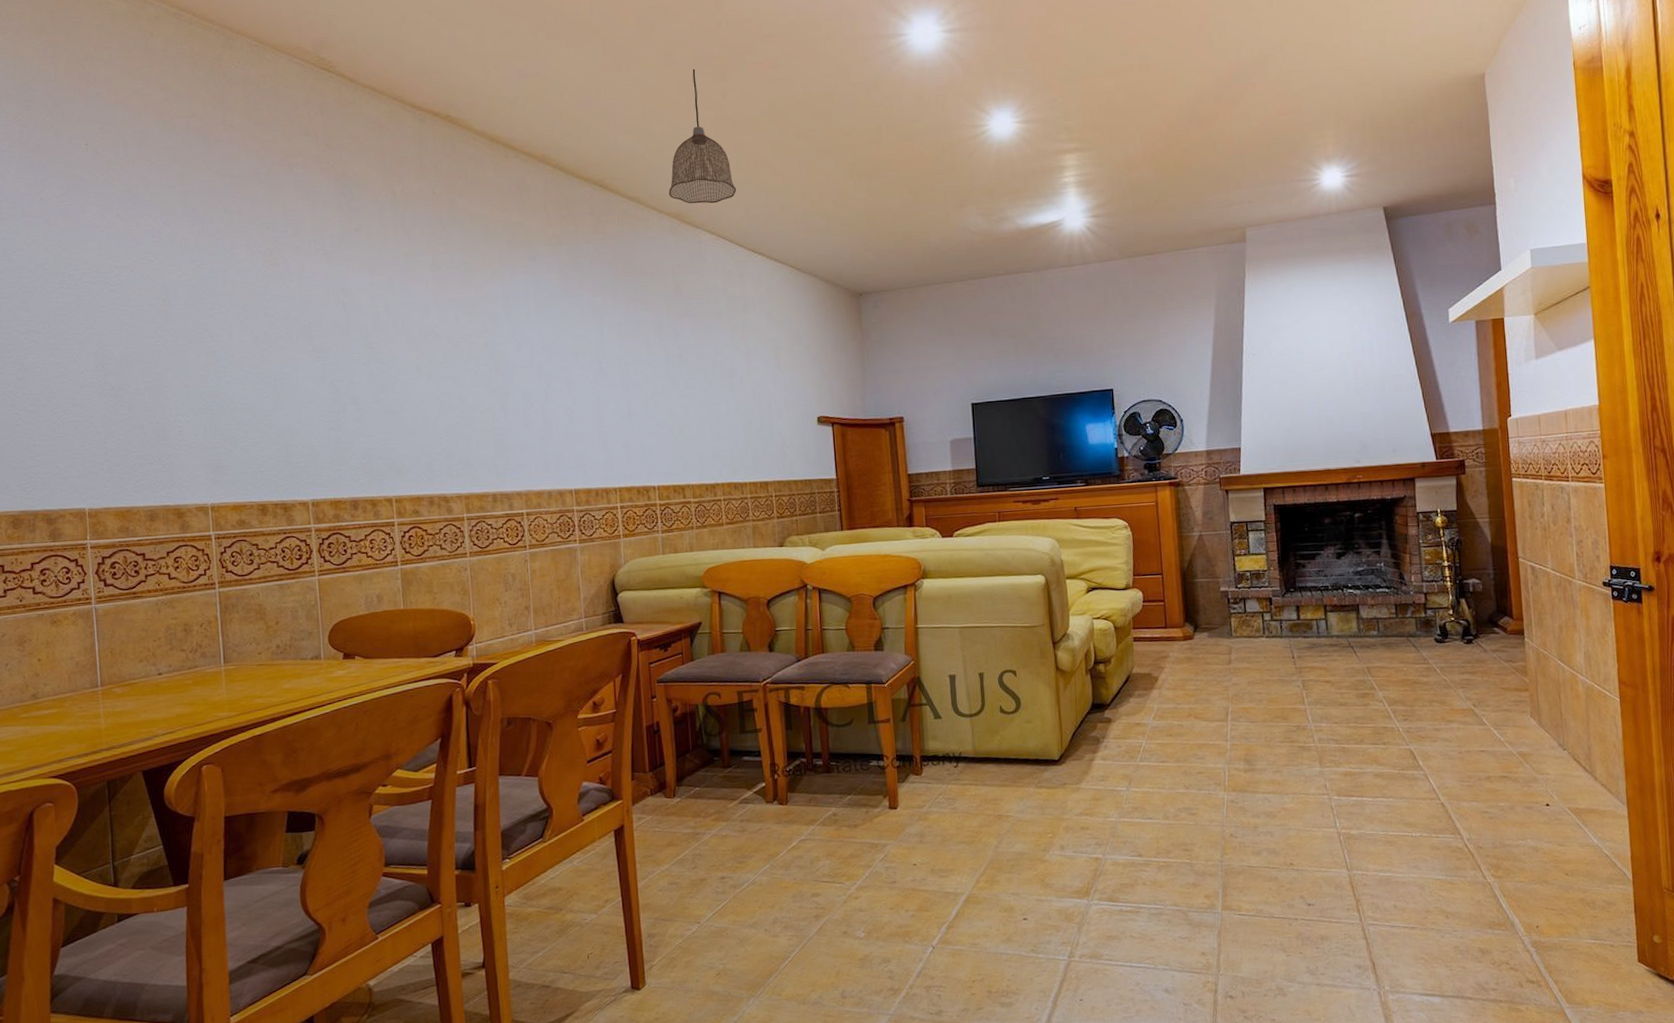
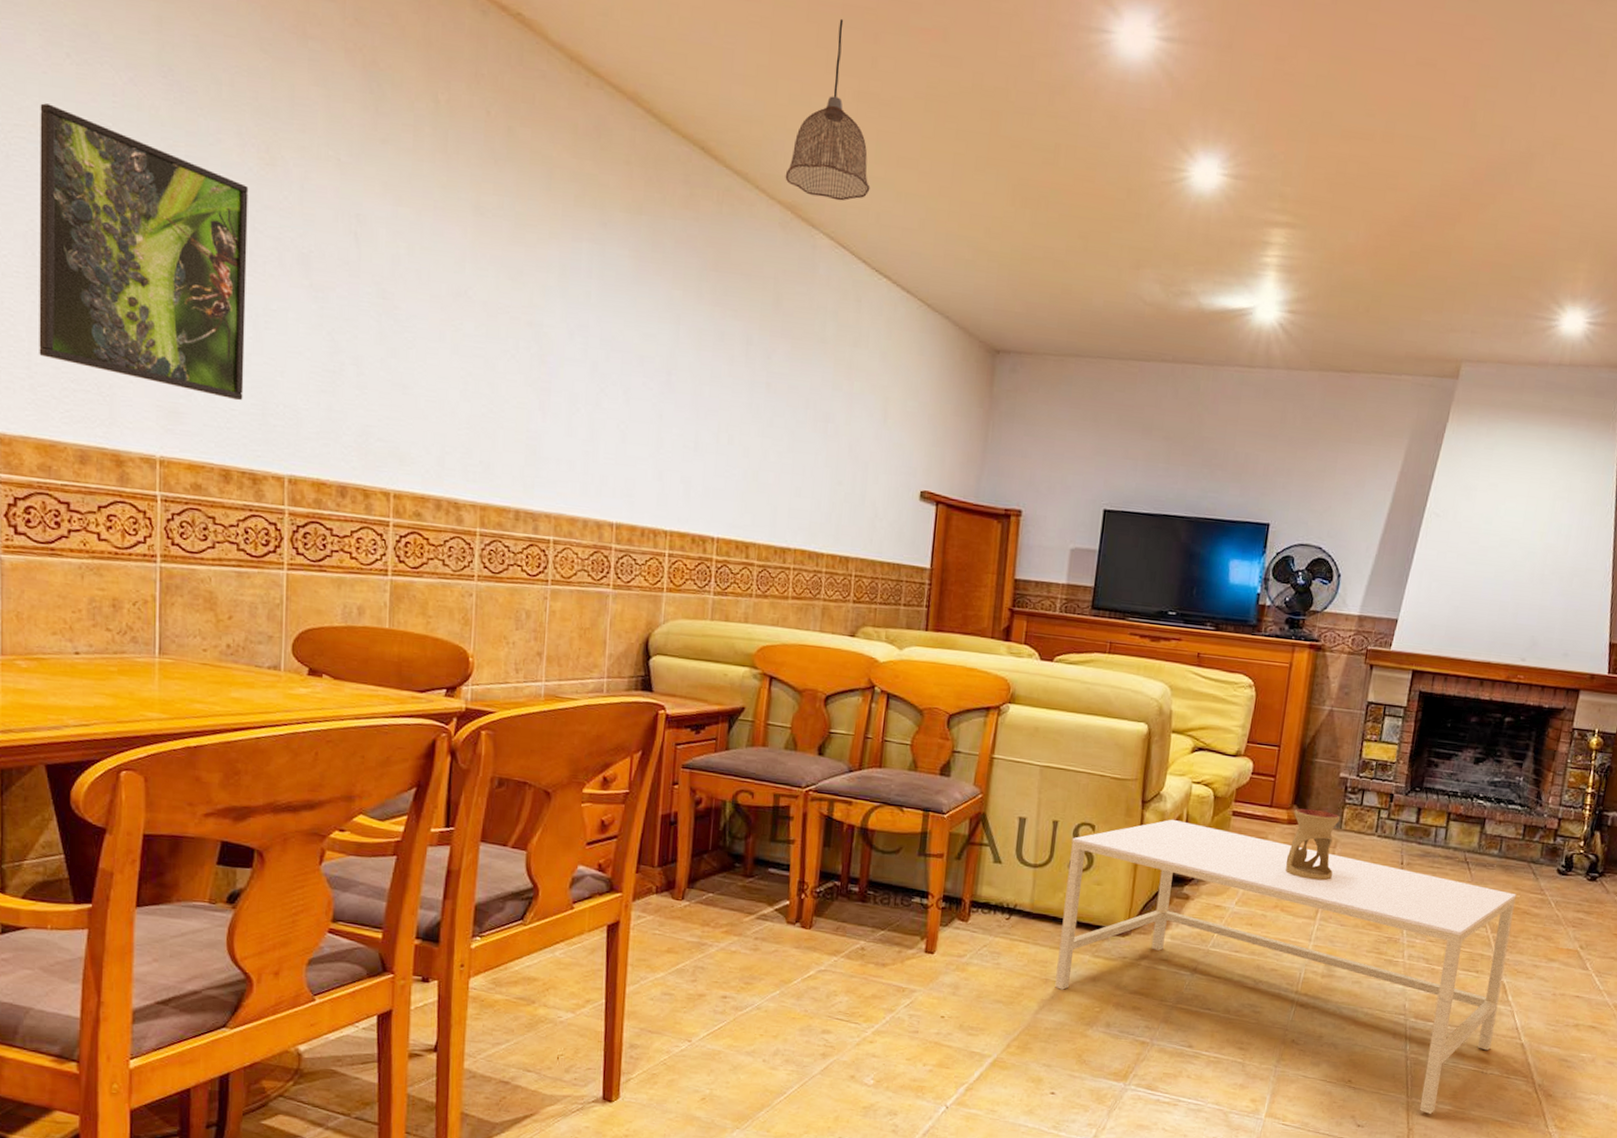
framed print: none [100,253,271,449] -> present [39,103,249,401]
coffee table: none [998,653,1414,883] -> present [1055,819,1517,1114]
oil burner: none [1187,623,1234,686] -> present [1285,808,1341,881]

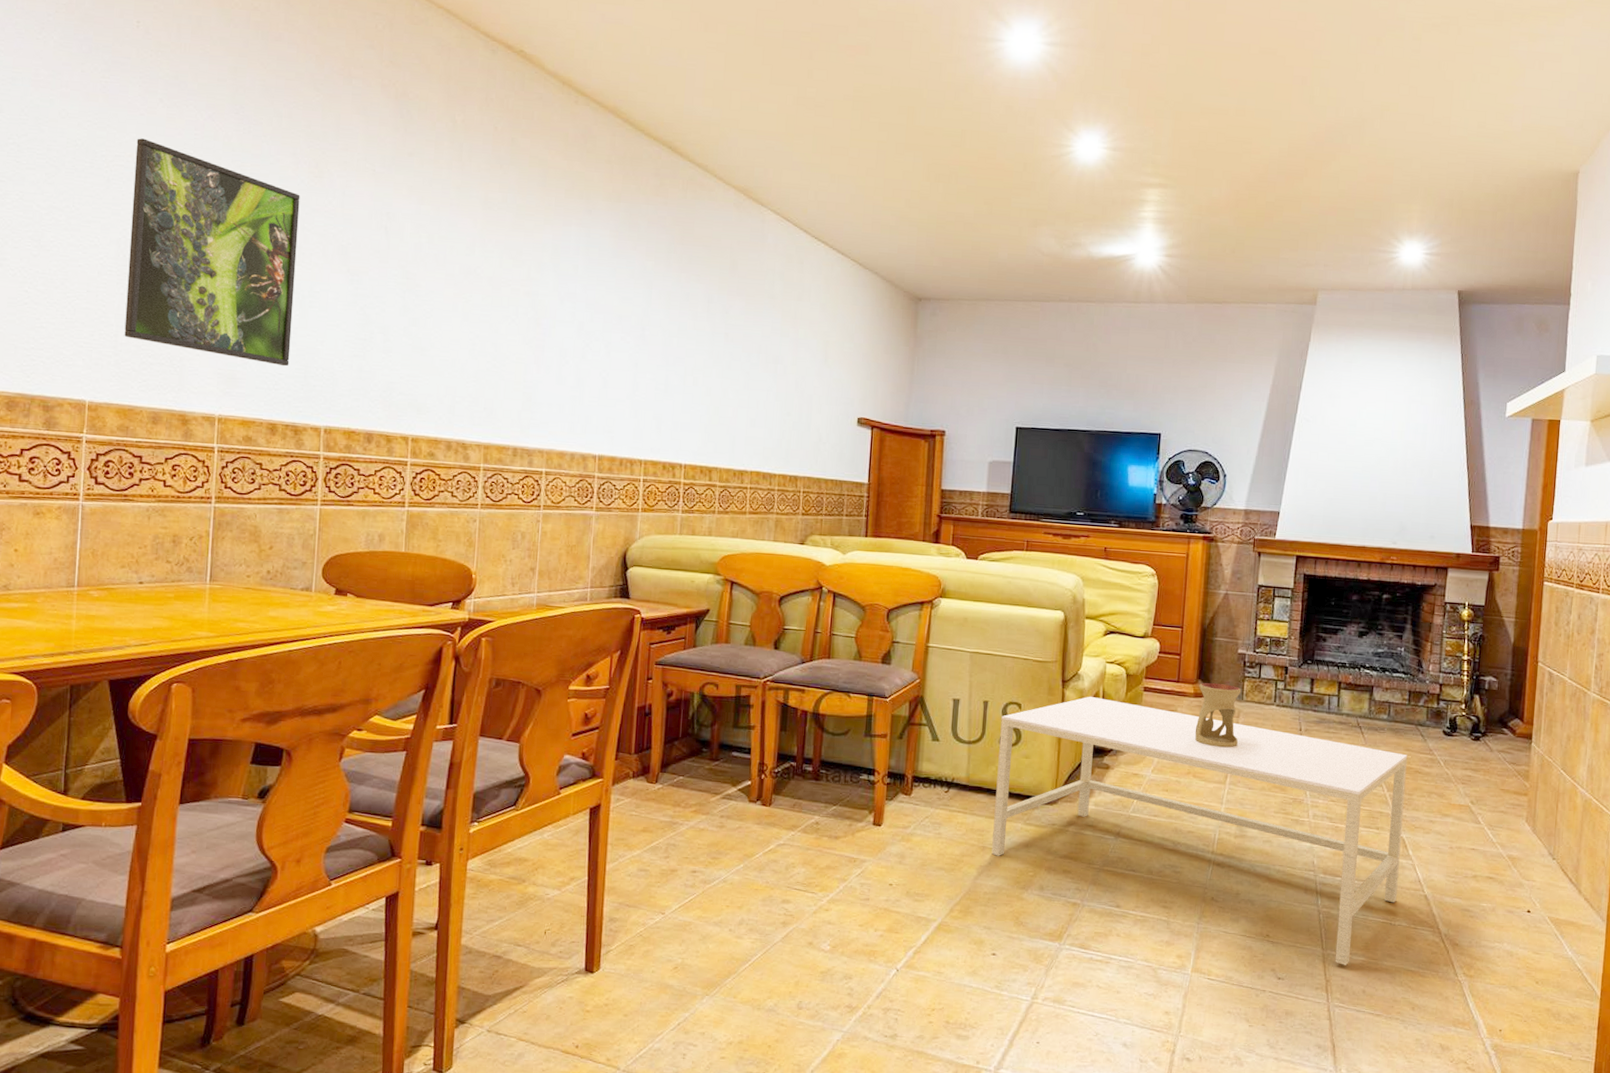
pendant lamp: present [785,18,871,201] -> none [738,41,809,184]

